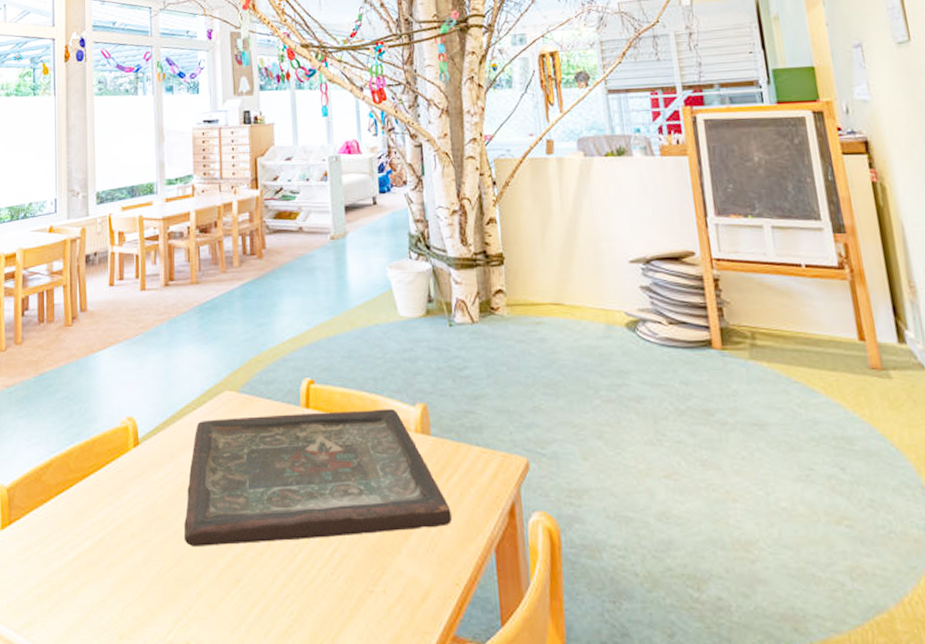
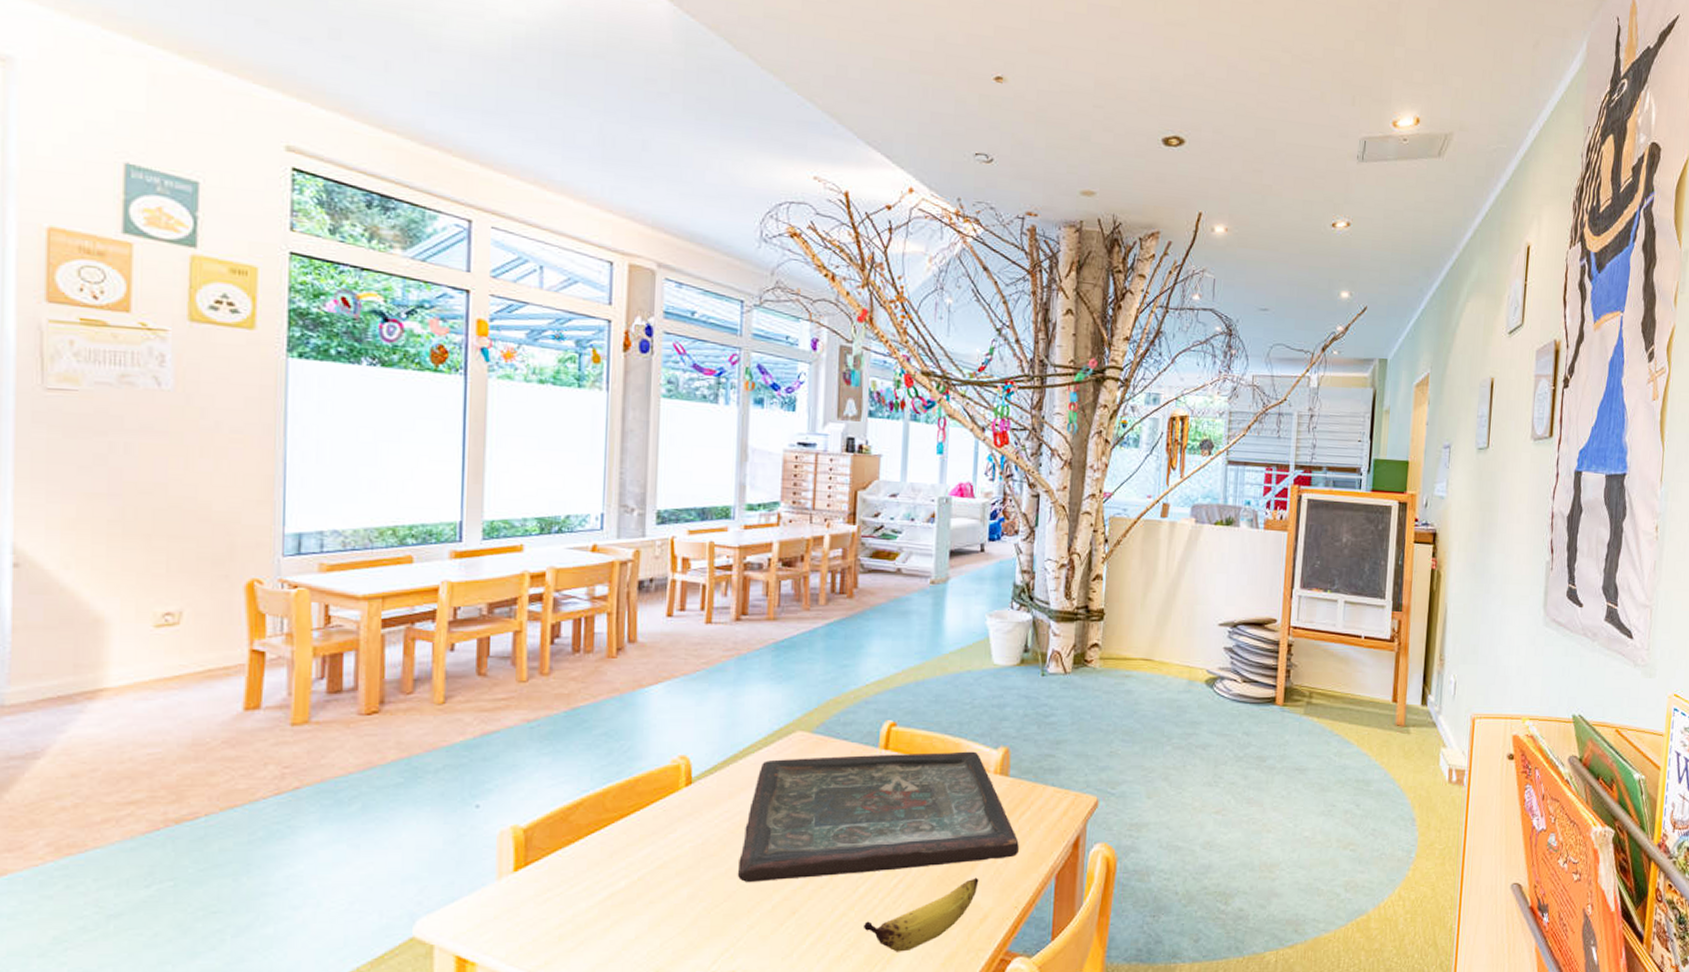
banana: none [304,548,415,631] -> present [863,878,979,952]

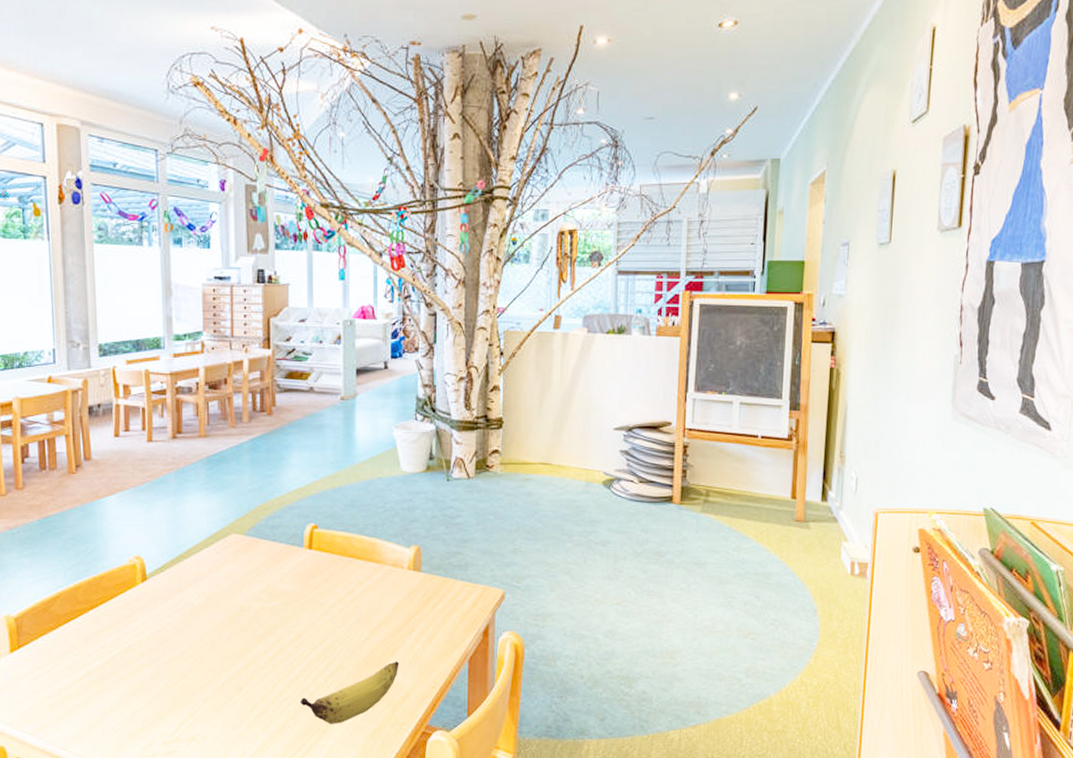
board game: present [737,751,1019,882] -> none [190,550,433,663]

